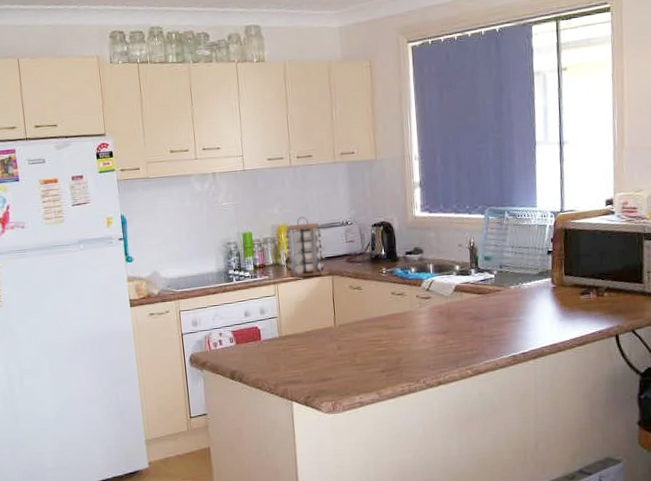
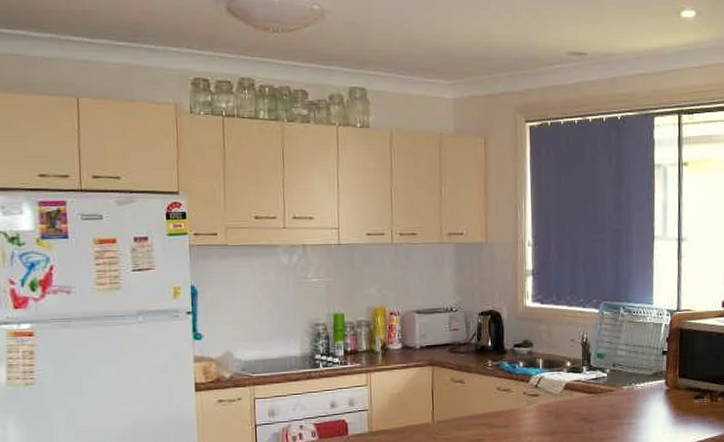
spice rack: present [285,216,324,278] -> none [382,299,424,367]

